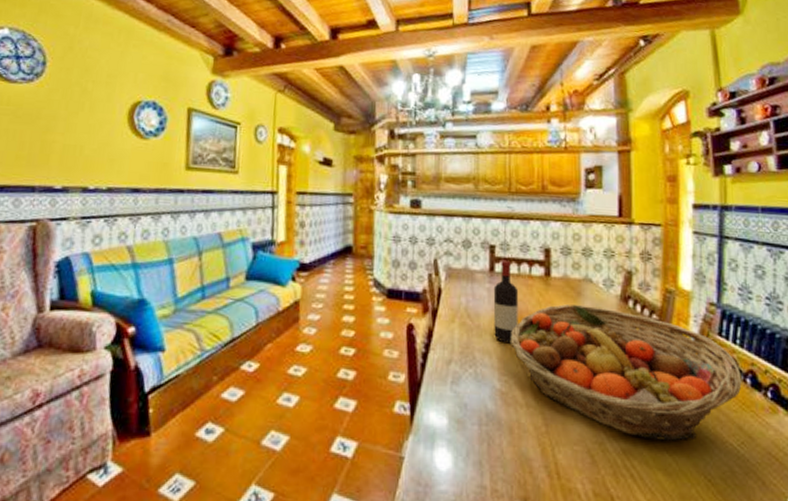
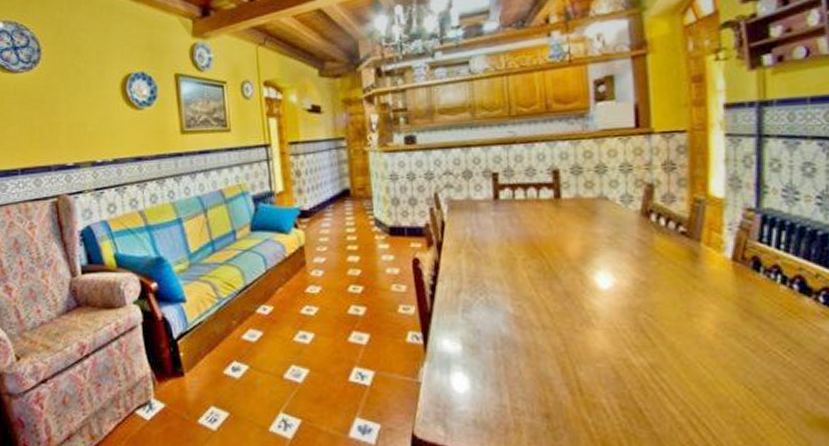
wine bottle: present [493,260,519,344] -> none [499,186,529,269]
fruit basket: present [509,304,742,441] -> none [520,224,788,353]

